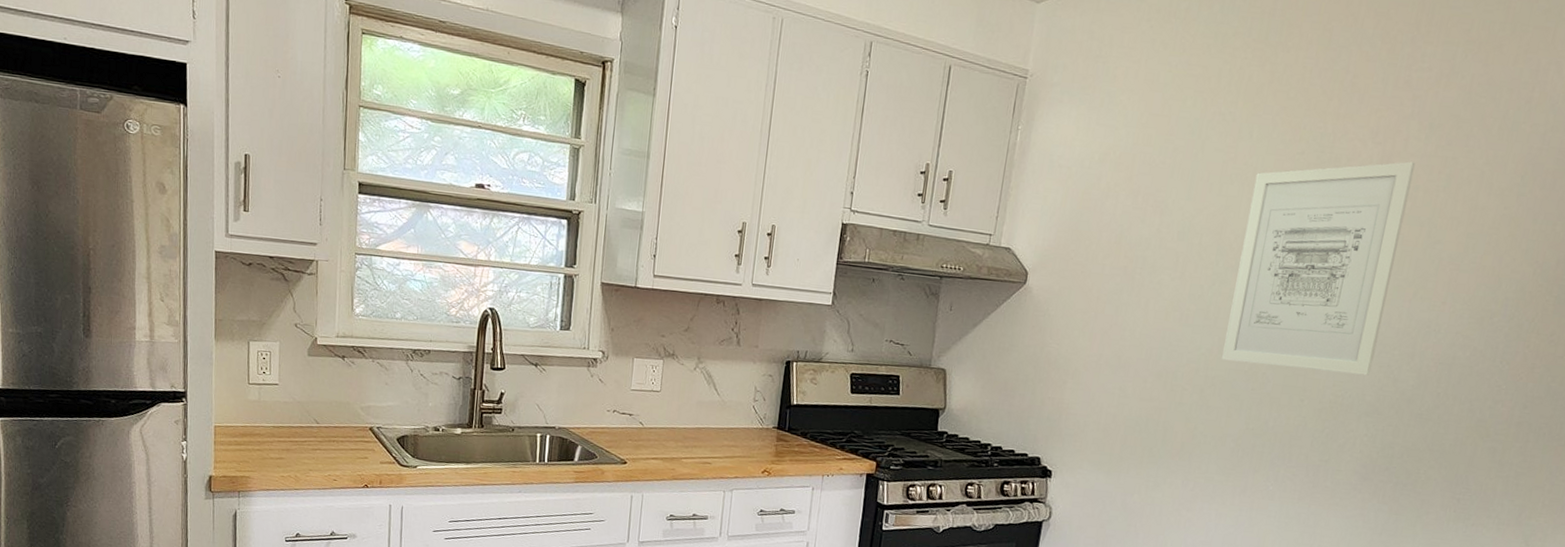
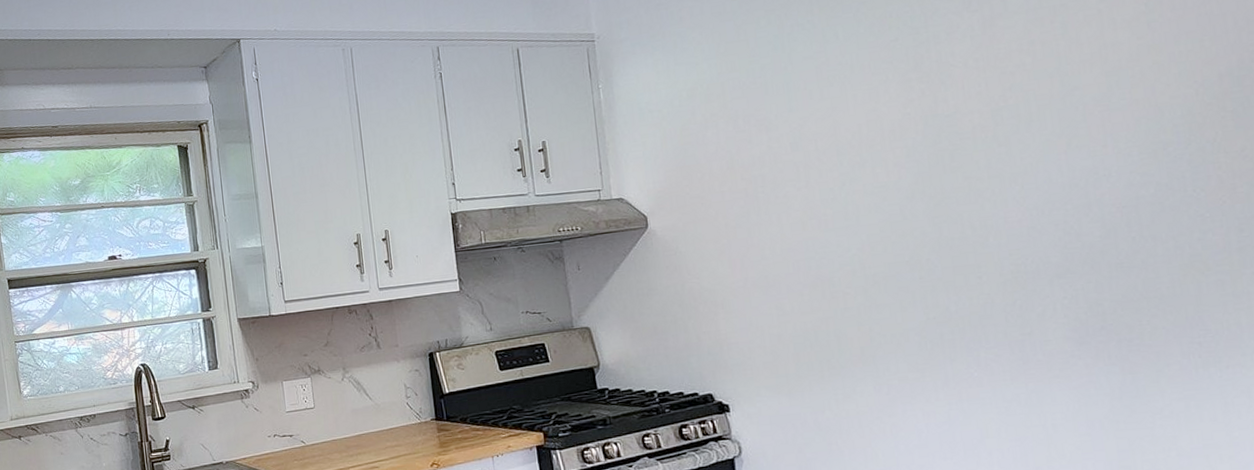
wall art: present [1222,161,1416,376] -> none [854,19,1048,256]

